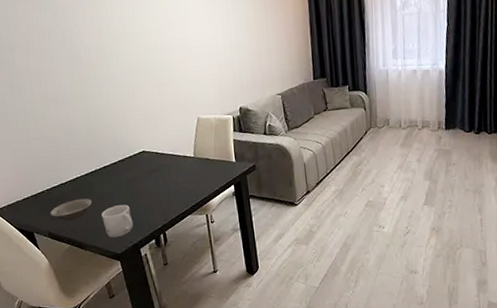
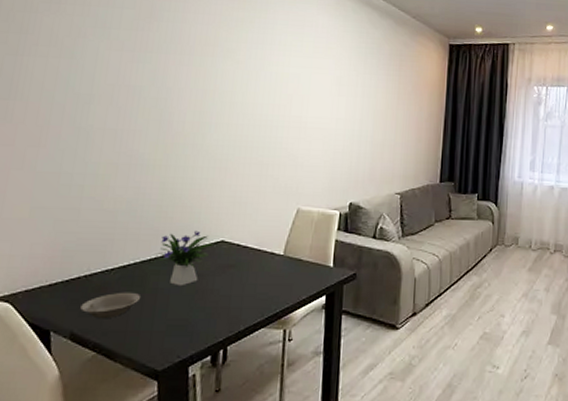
flower arrangement: none [94,145,138,190] -> present [154,230,215,287]
mug: present [101,205,134,238] -> none [147,306,189,349]

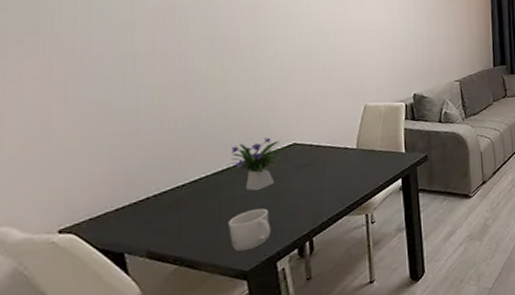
bowl: present [80,292,142,319] -> none [154,203,218,234]
mug: none [147,306,189,349] -> present [228,208,271,252]

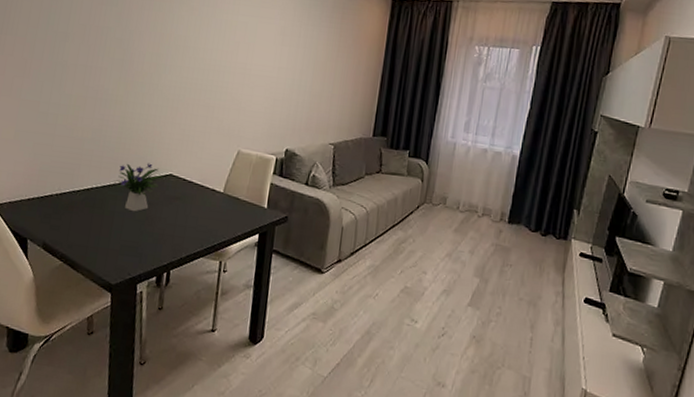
mug: present [228,208,271,252] -> none [104,228,139,266]

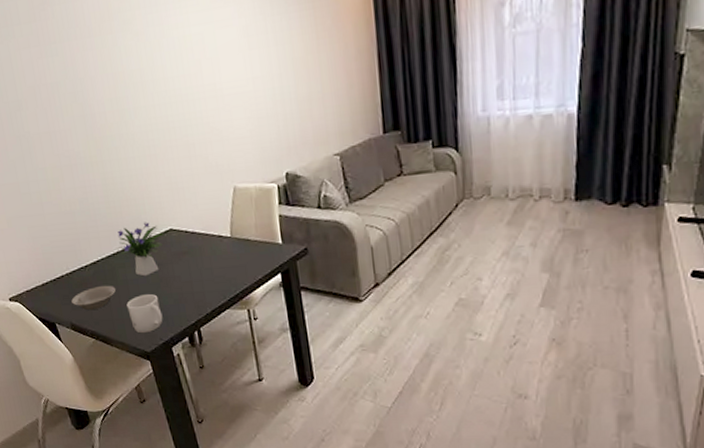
bowl: none [52,211,101,234] -> present [71,285,116,311]
mug: none [104,228,139,266] -> present [126,294,163,334]

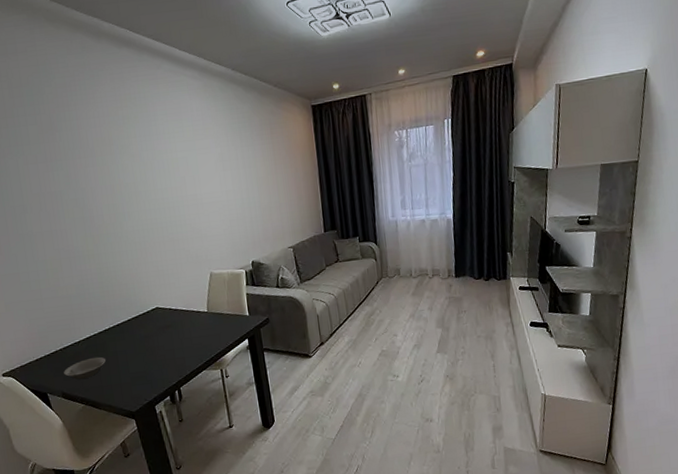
flower arrangement: present [116,222,165,277] -> none [108,302,152,348]
mug: present [126,294,163,334] -> none [115,362,148,397]

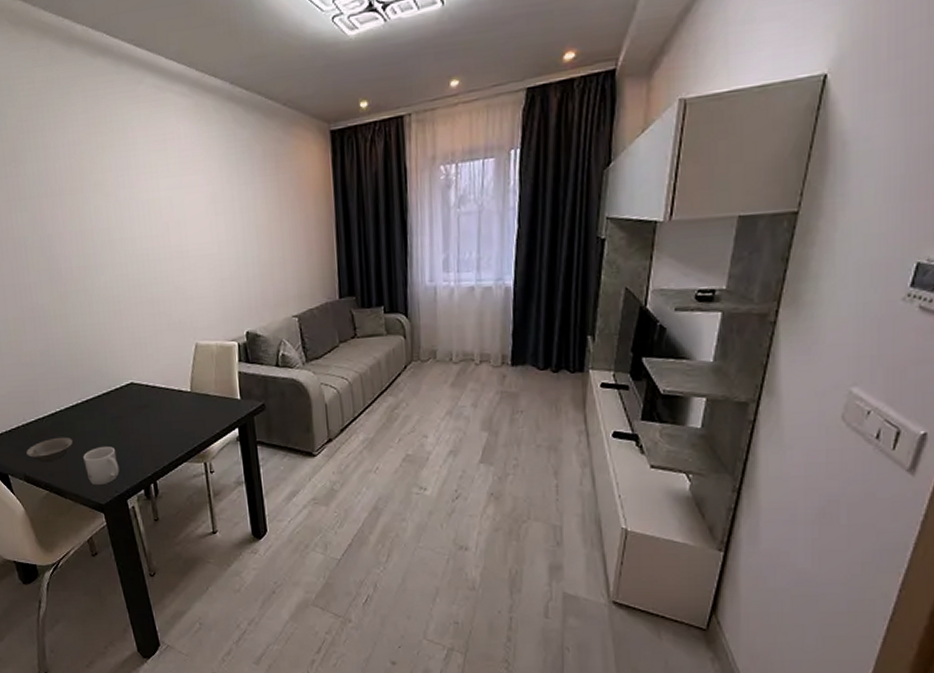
mug: none [115,362,148,397] -> present [83,447,120,486]

